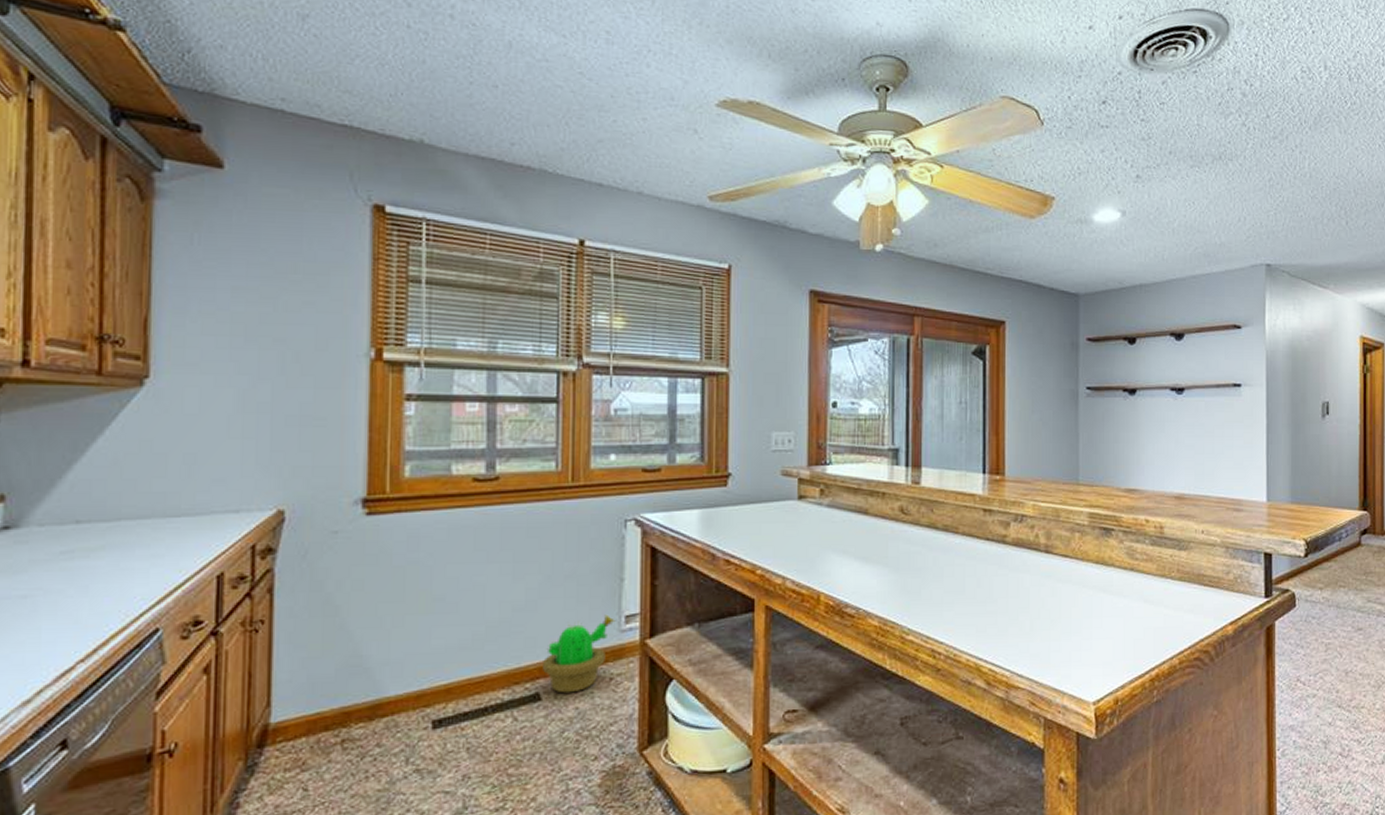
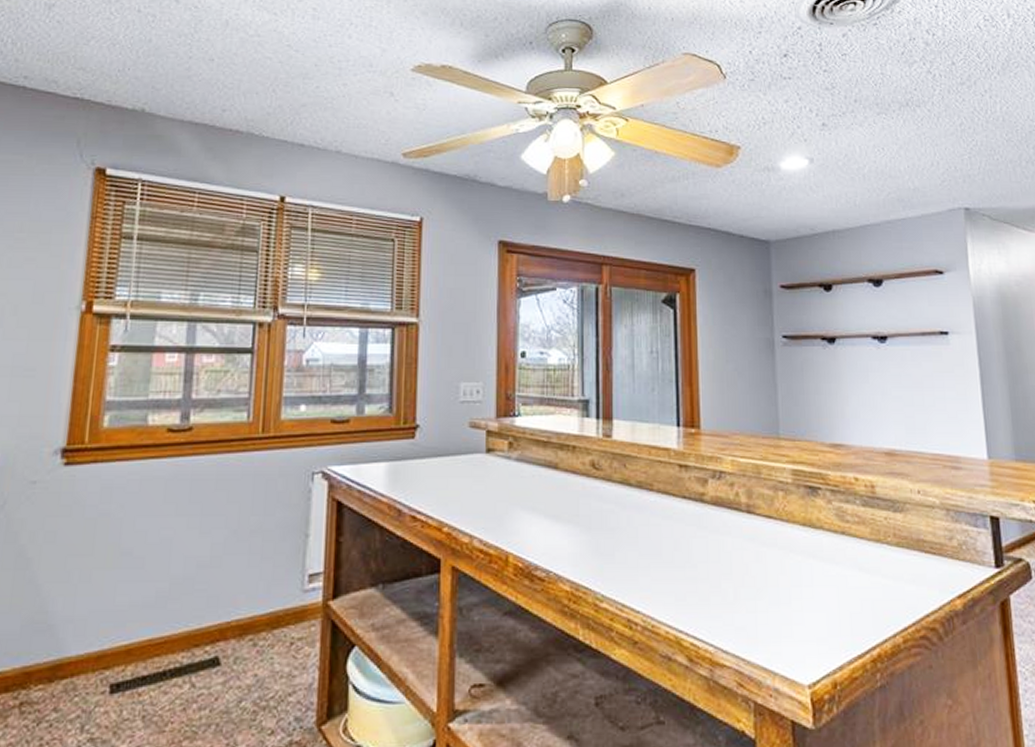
decorative plant: present [543,614,615,693] -> none [223,573,299,658]

